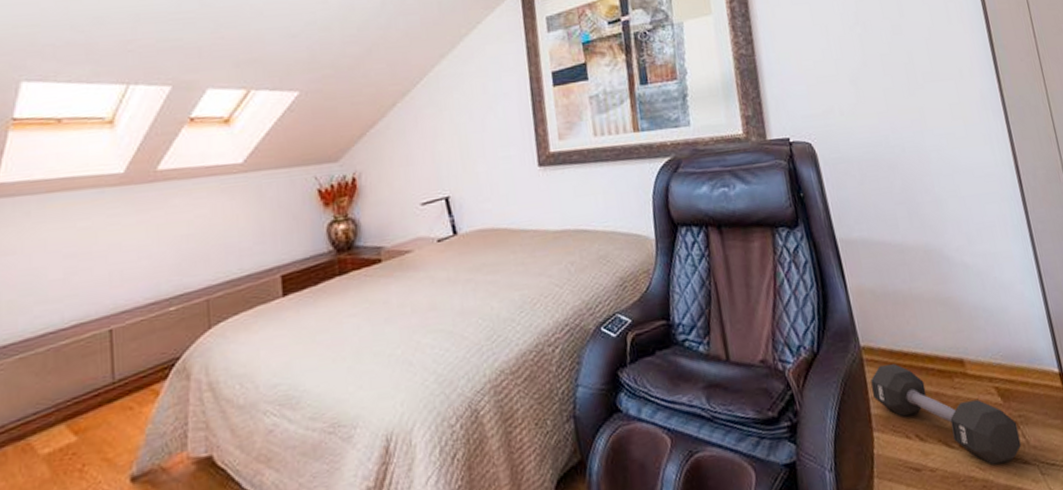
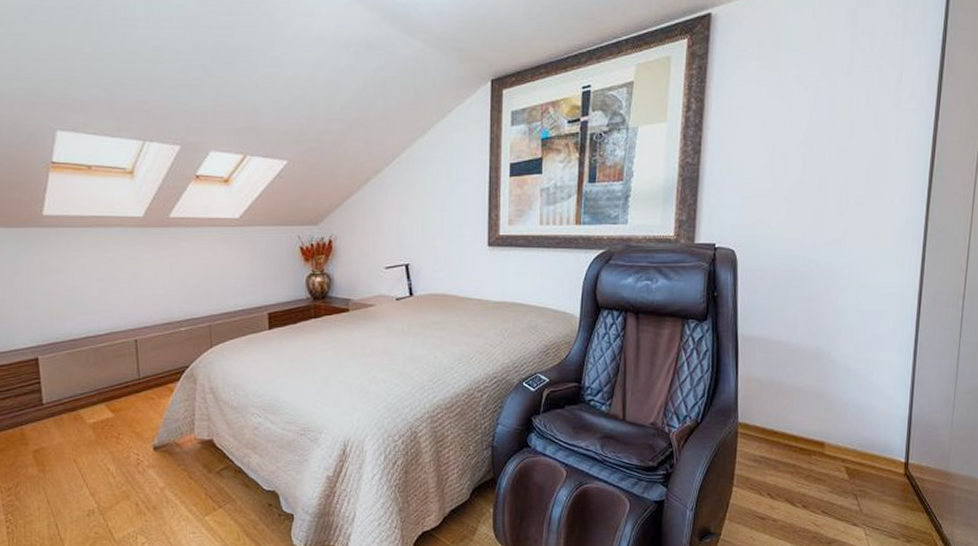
dumbbell: present [871,364,1022,466] -> none [740,439,856,523]

